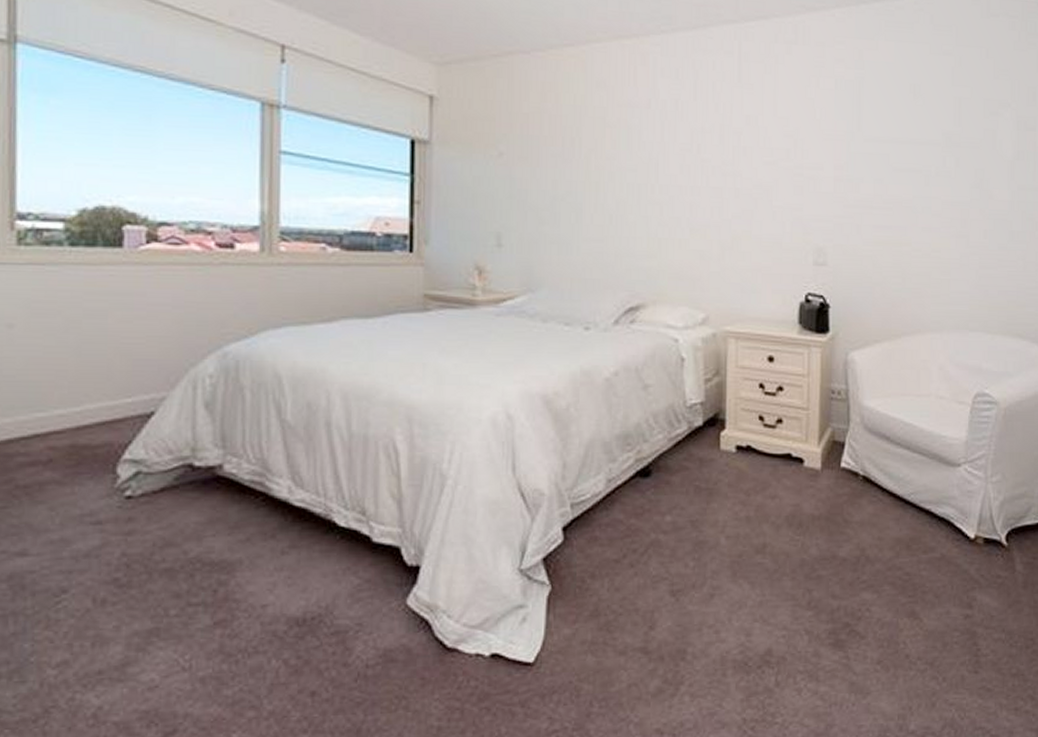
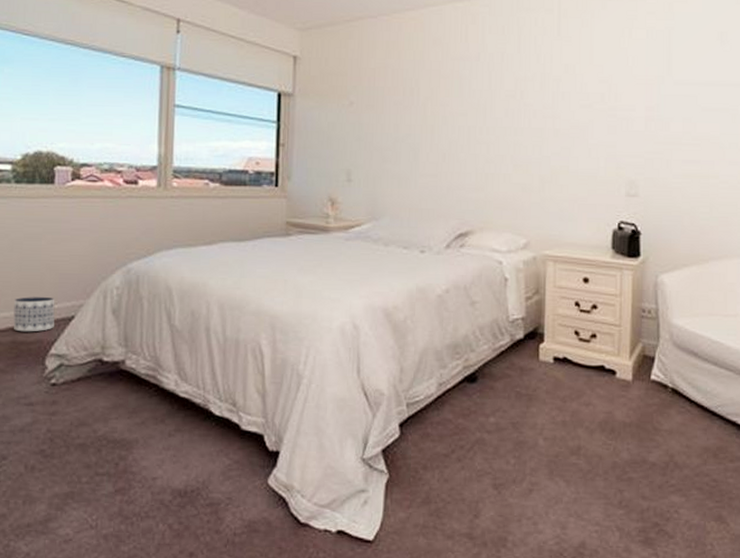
planter: none [71,389,128,433] -> present [13,297,55,332]

